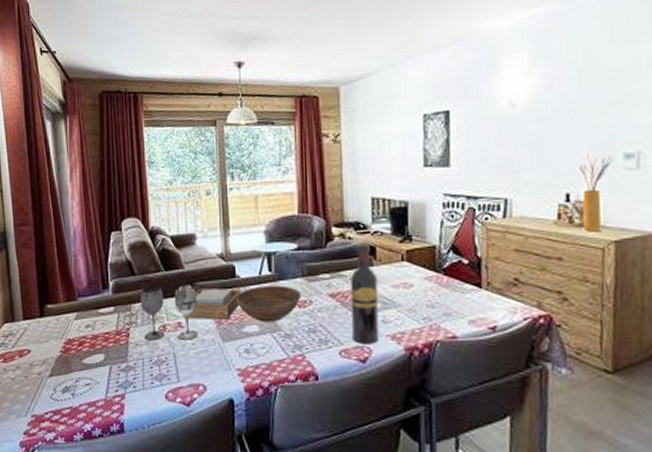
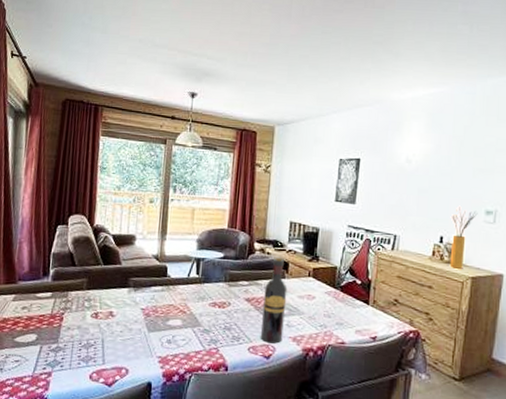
wineglass: present [140,284,199,341] -> none [77,276,131,328]
napkin holder: present [183,289,241,319] -> none [115,284,170,312]
bowl: present [235,285,301,323] -> none [164,286,222,319]

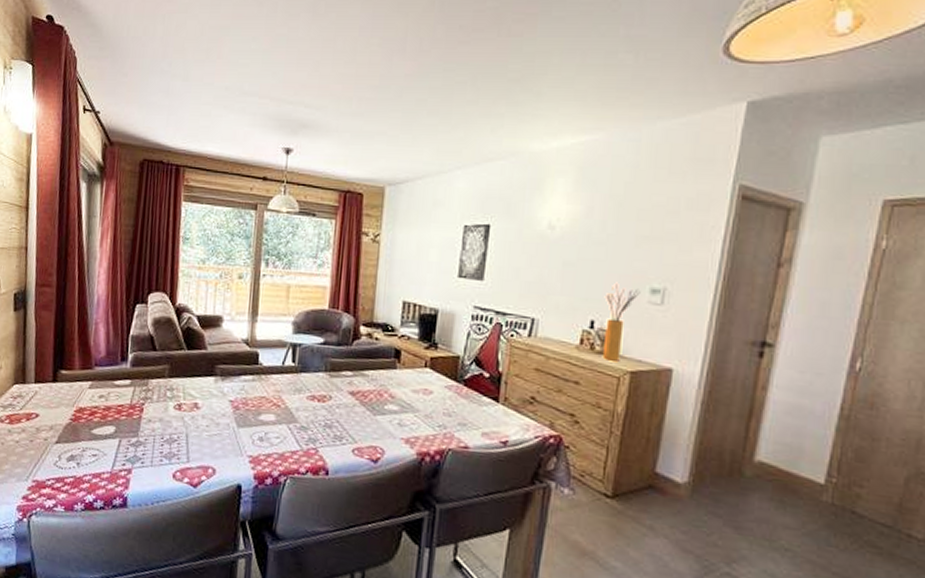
wine bottle: present [260,258,288,344] -> none [366,345,399,446]

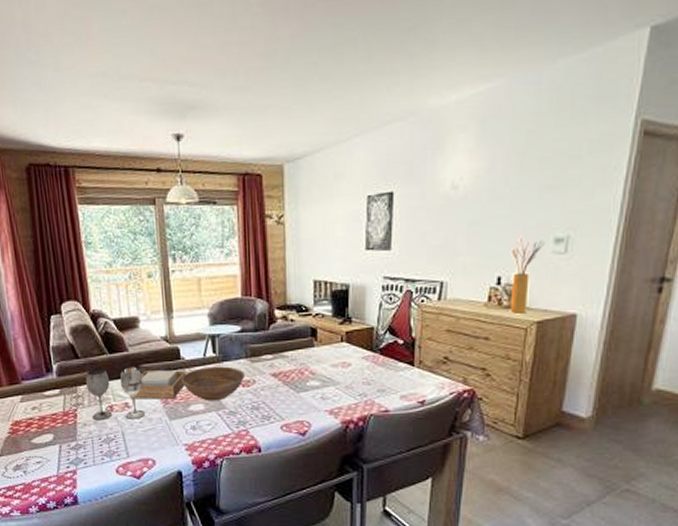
wineglass: none [158,362,218,422] -> present [85,367,146,421]
napkin holder: none [200,372,262,405] -> present [129,370,186,399]
bowl: none [255,375,322,414] -> present [180,366,245,401]

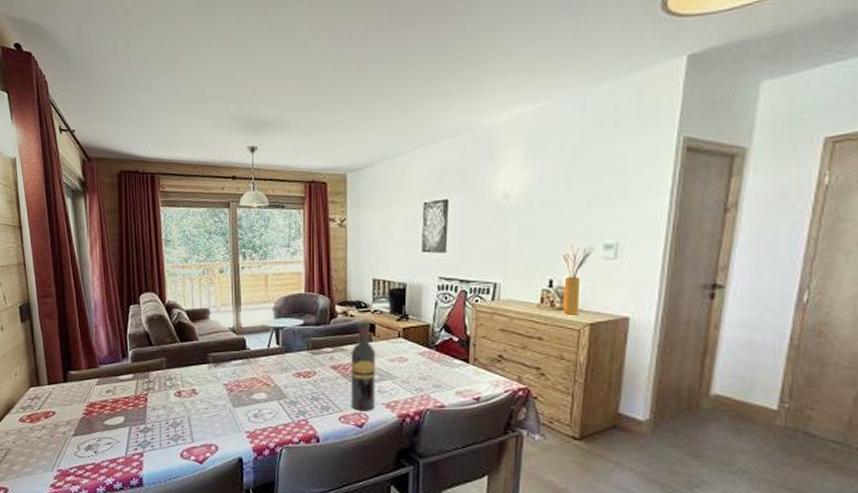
wineglass: present [85,367,146,421] -> none [157,355,211,406]
napkin holder: present [129,370,186,399] -> none [197,359,251,387]
bowl: present [180,366,245,401] -> none [245,357,306,391]
wine bottle: none [291,325,319,419] -> present [350,320,376,411]

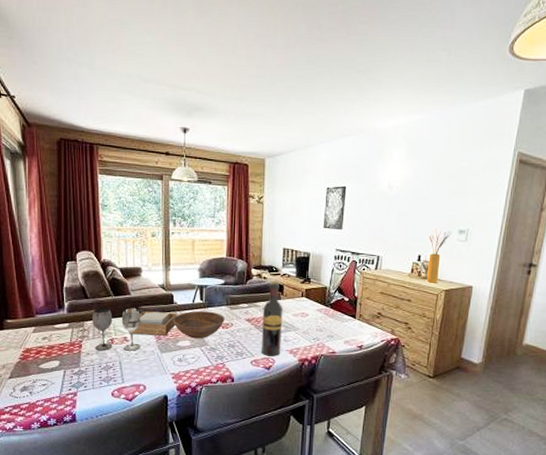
wineglass: none [157,355,211,406] -> present [91,307,141,351]
napkin holder: none [197,359,251,387] -> present [128,311,177,336]
bowl: none [245,357,306,391] -> present [172,311,225,339]

